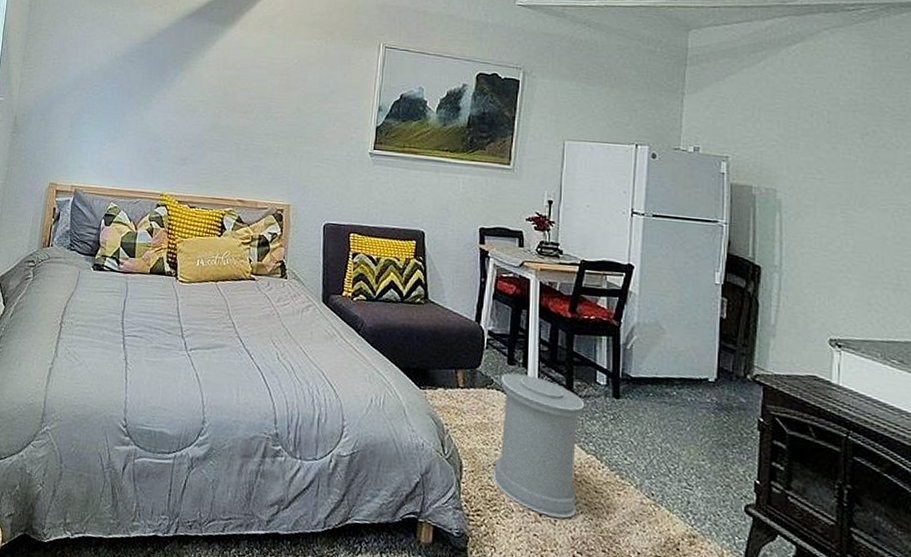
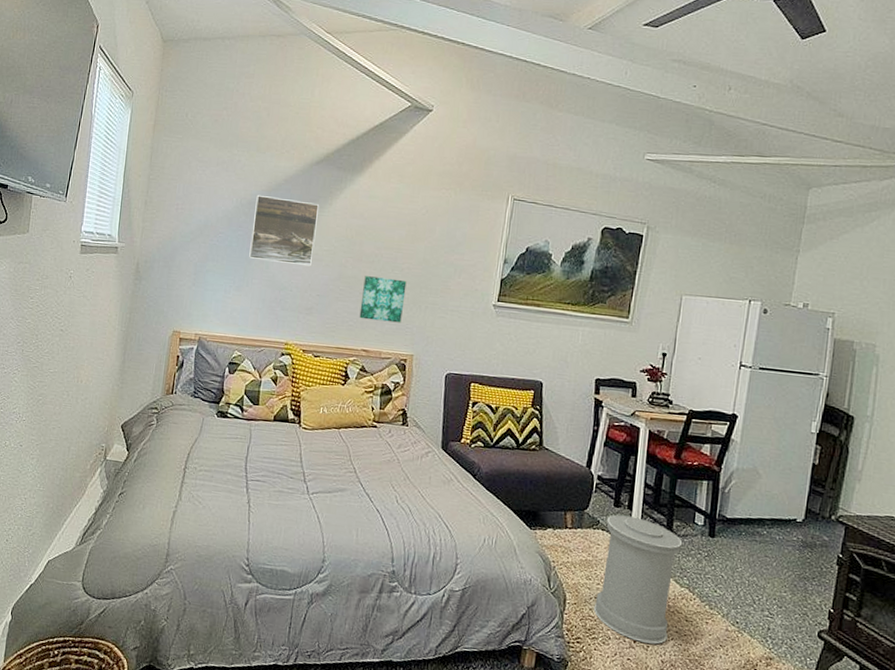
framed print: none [124,48,191,117] -> present [249,194,319,267]
wall art: none [234,126,281,173] -> present [359,276,407,323]

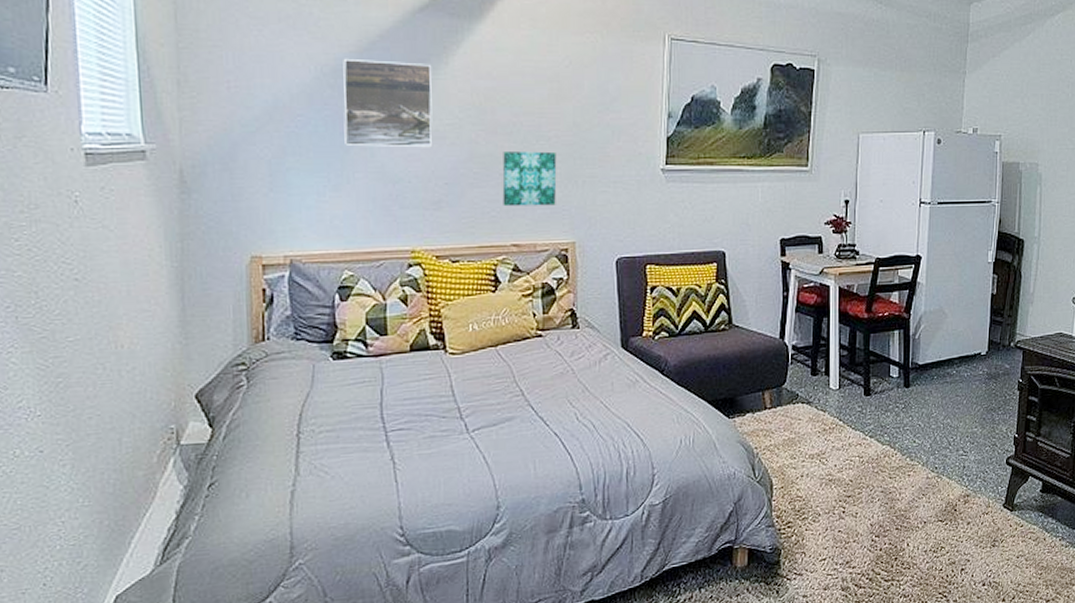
trash can: present [593,514,682,644] -> none [801,382,879,511]

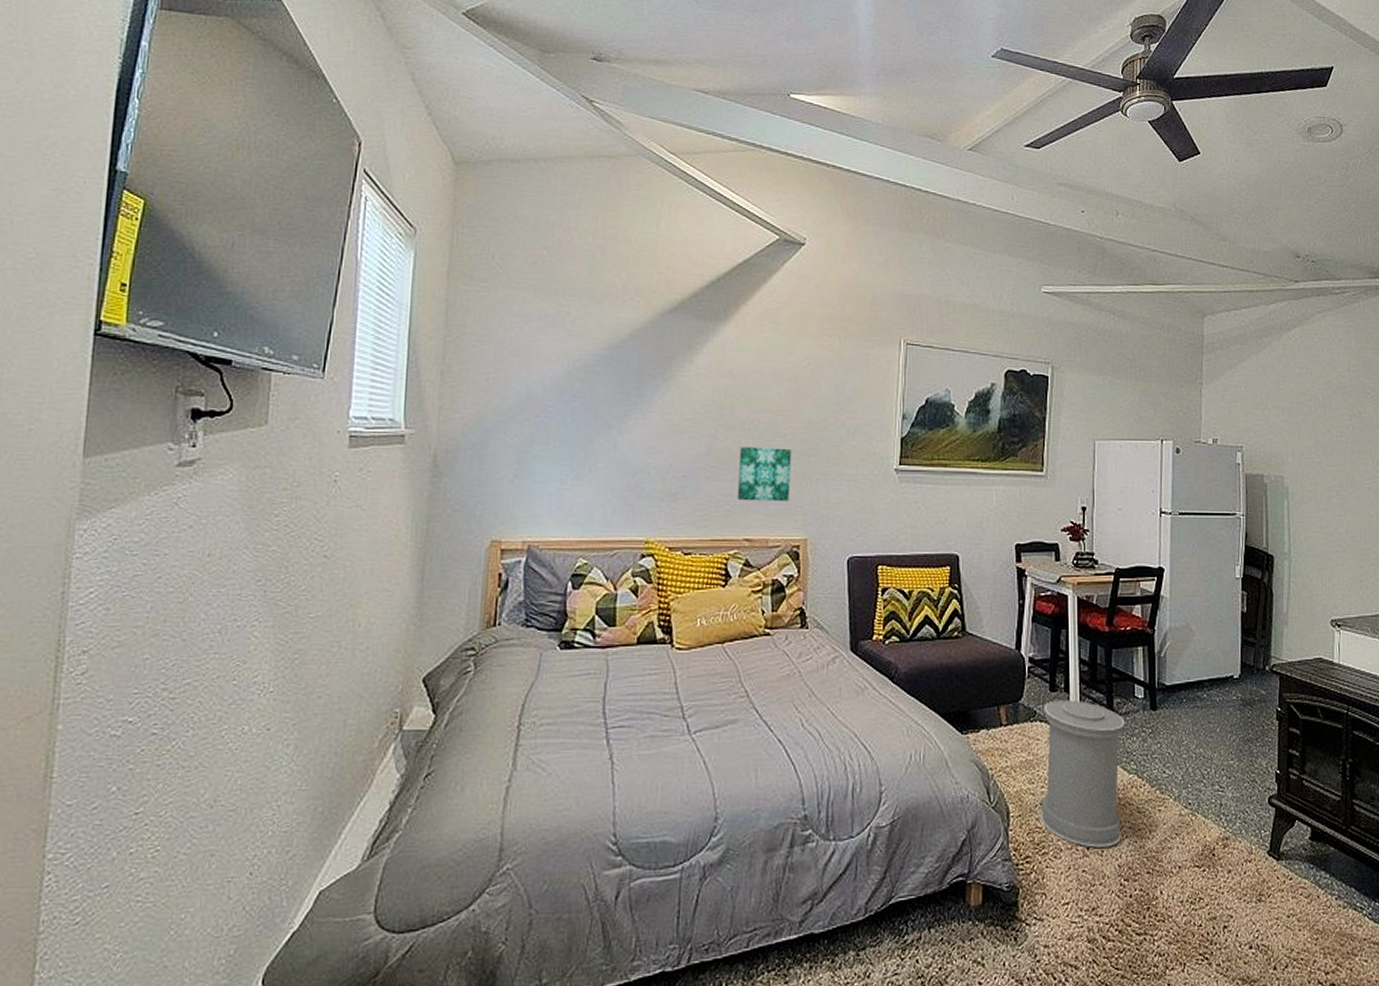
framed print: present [343,58,433,148] -> none [590,354,676,441]
trash can: none [801,382,879,511] -> present [1040,700,1124,848]

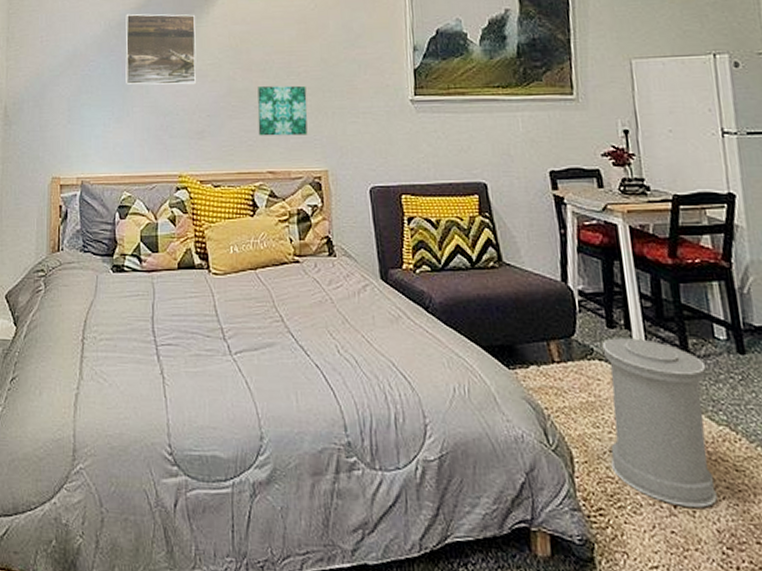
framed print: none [590,354,676,441] -> present [125,13,196,85]

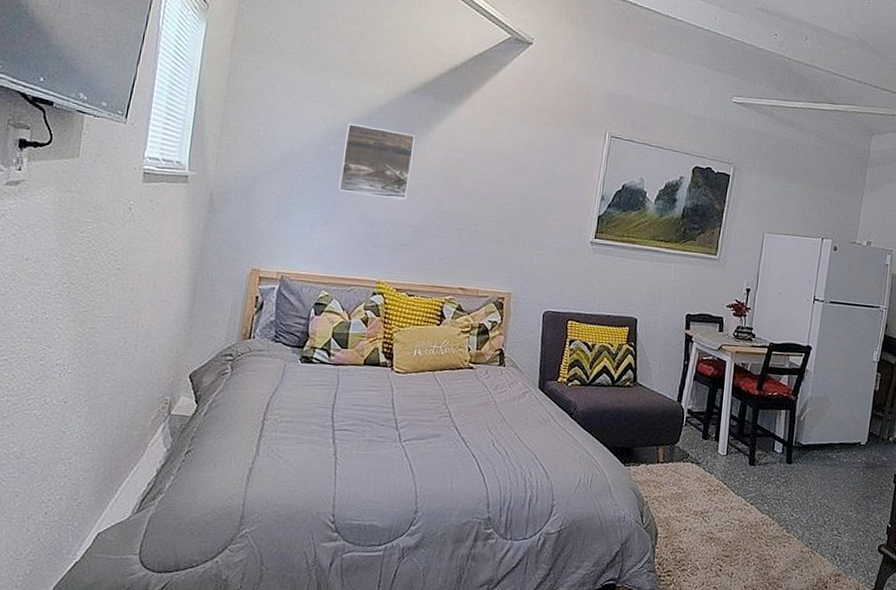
wall art: present [257,85,308,136] -> none [456,211,505,260]
trash can: present [602,338,718,508] -> none [683,446,763,571]

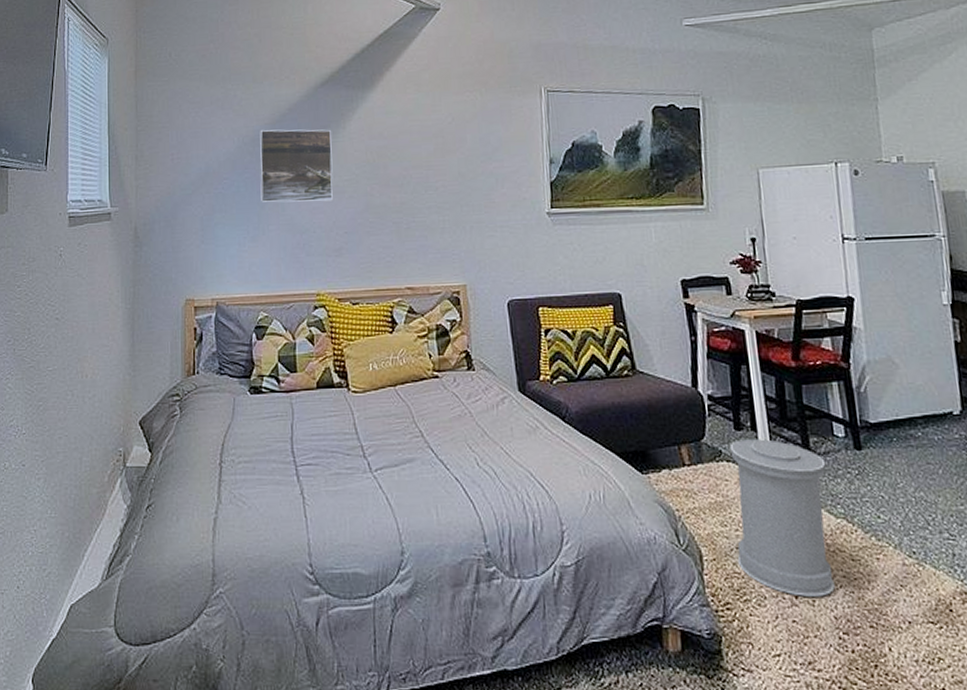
trash can: none [683,446,763,571] -> present [729,439,835,597]

